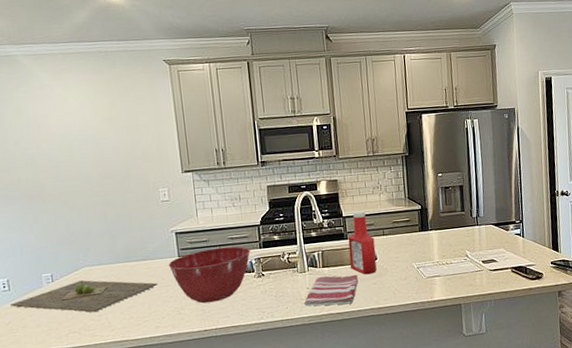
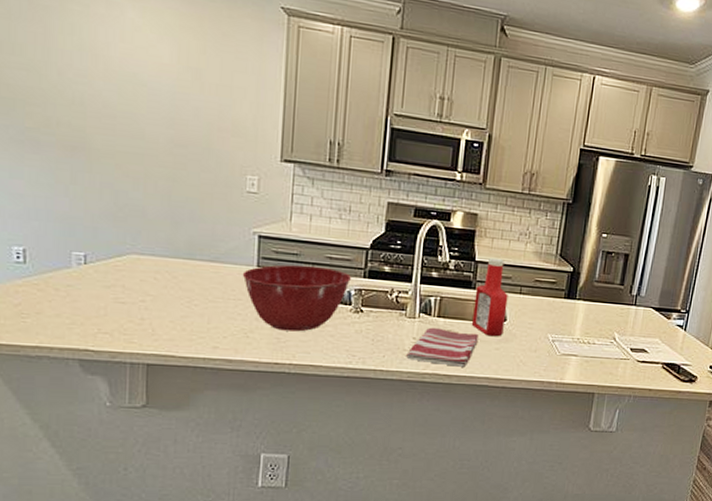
cutting board: present [11,279,159,313] -> none [24,269,226,314]

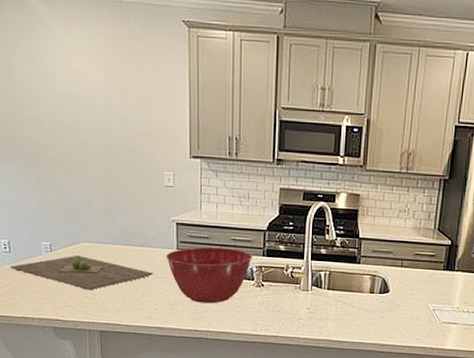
cutting board: none [24,269,226,314] -> present [10,255,154,291]
dish towel: present [406,327,479,367] -> none [302,298,365,334]
ketchup bottle: present [471,257,508,337] -> none [357,234,390,307]

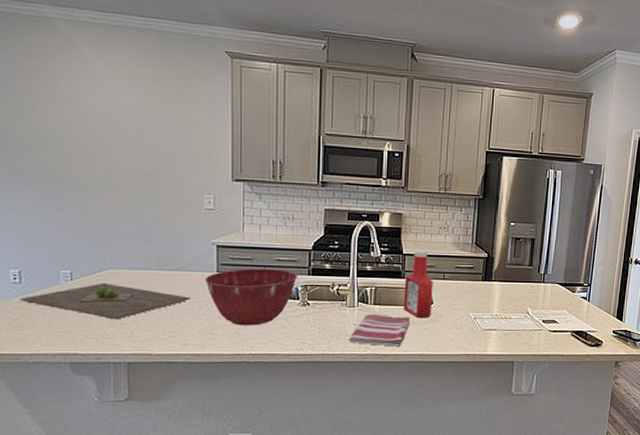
dish towel: none [302,298,365,334] -> present [349,314,410,347]
ketchup bottle: none [357,234,390,307] -> present [403,250,433,318]

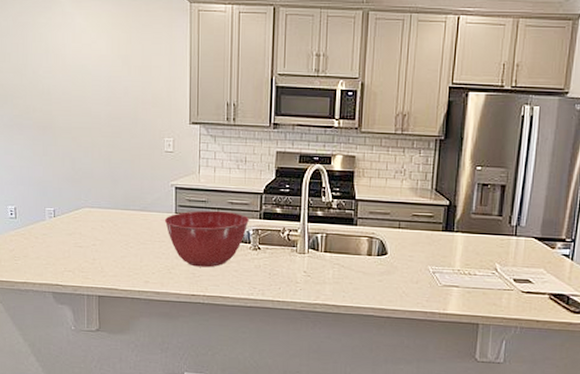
cutting board: present [20,282,191,320] -> none [15,220,153,255]
dish towel: present [349,314,410,347] -> none [299,261,362,298]
ketchup bottle: present [403,250,433,318] -> none [355,195,388,270]

